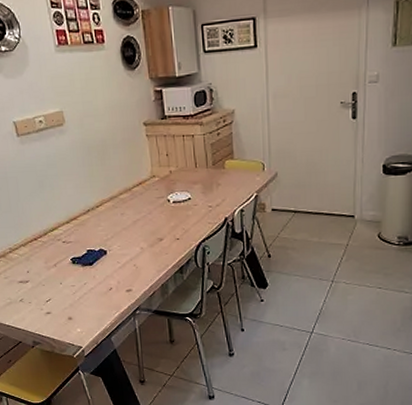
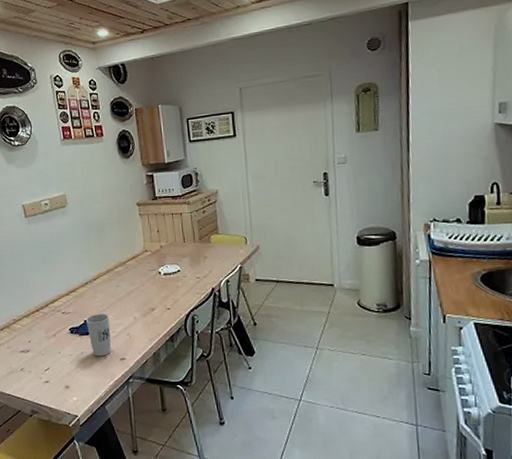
cup: none [88,242,116,288] -> present [85,313,111,357]

